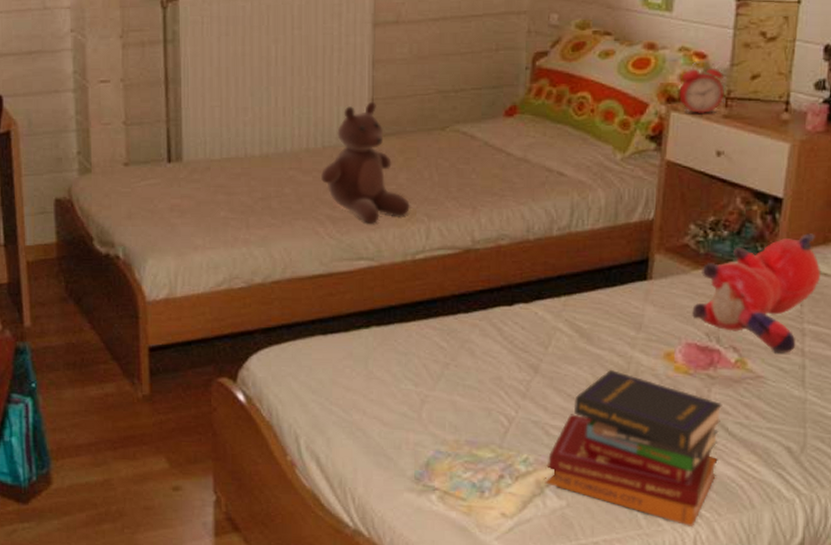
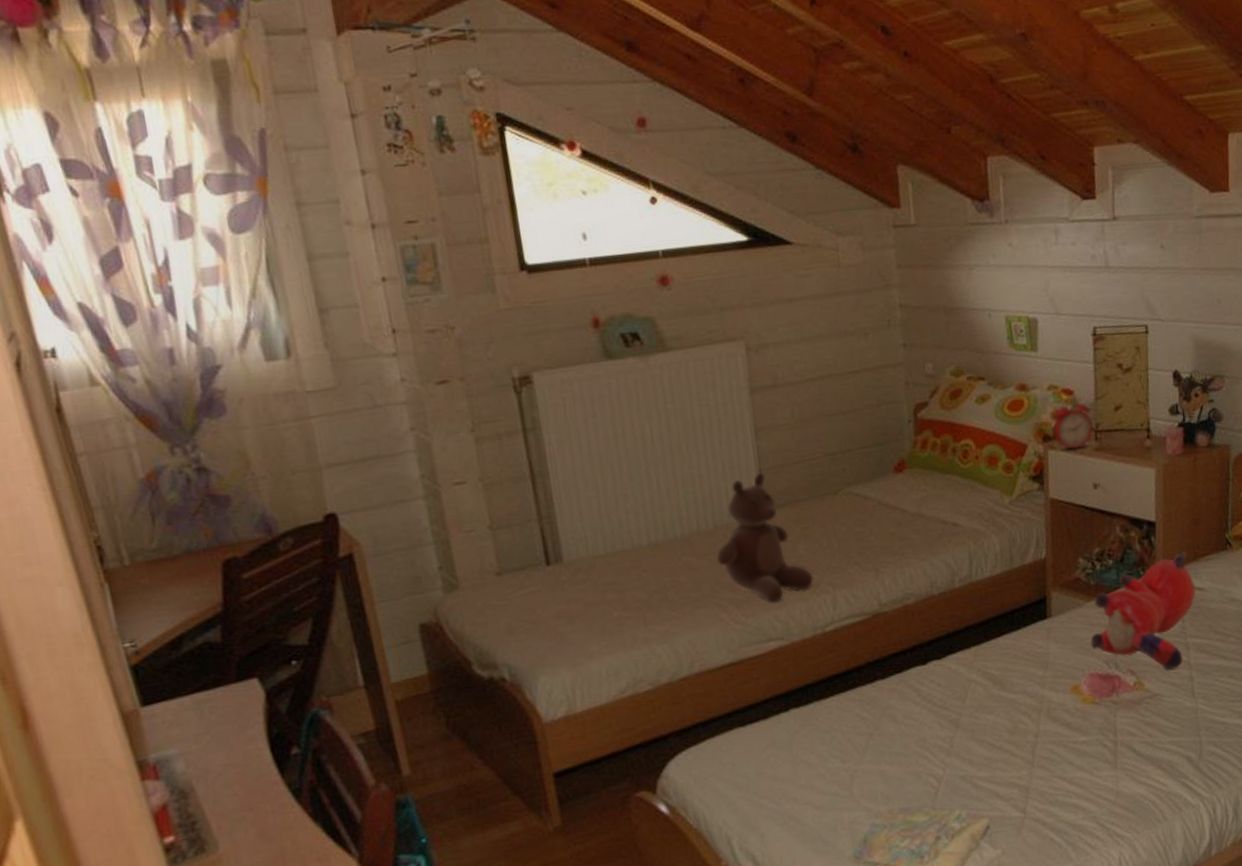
books: present [545,370,722,527] -> none [978,712,1131,850]

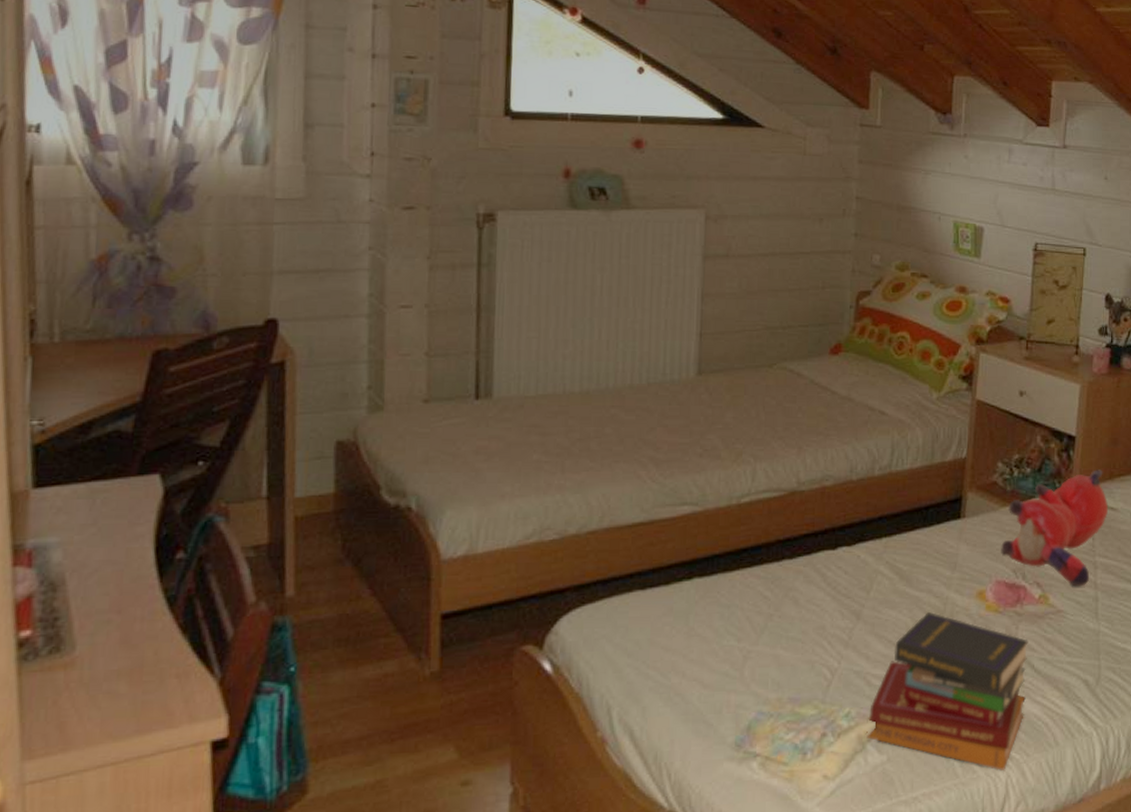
teddy bear: present [716,472,814,602] -> none [644,336,737,466]
books: none [978,712,1131,850] -> present [866,612,1028,771]
alarm clock: present [1053,396,1094,450] -> none [987,305,1025,356]

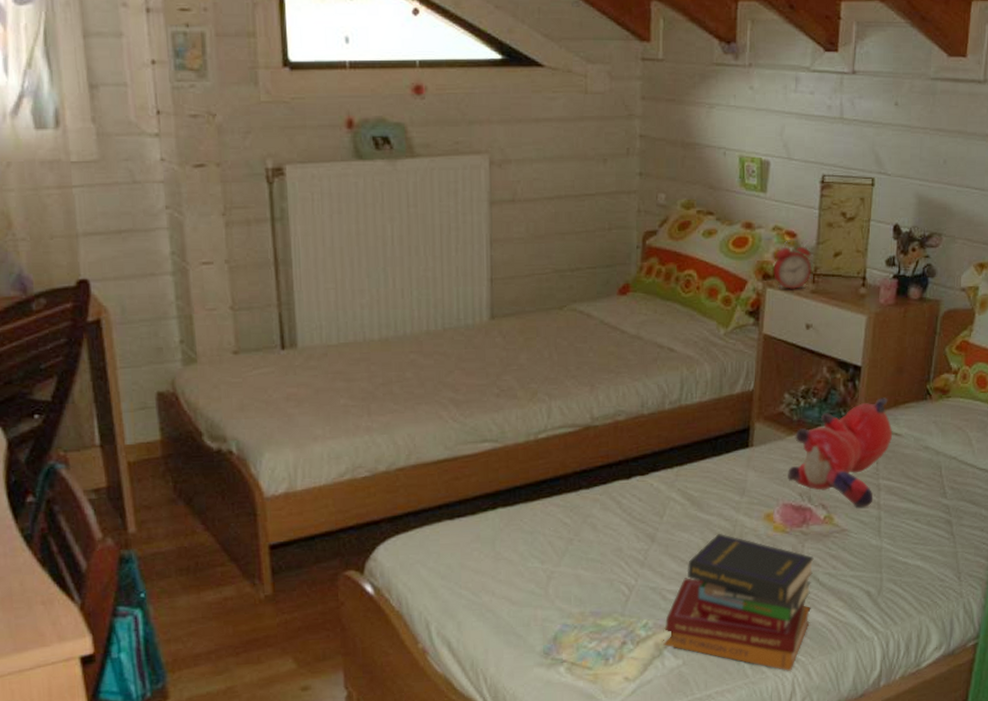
alarm clock: none [987,305,1025,356] -> present [773,240,812,290]

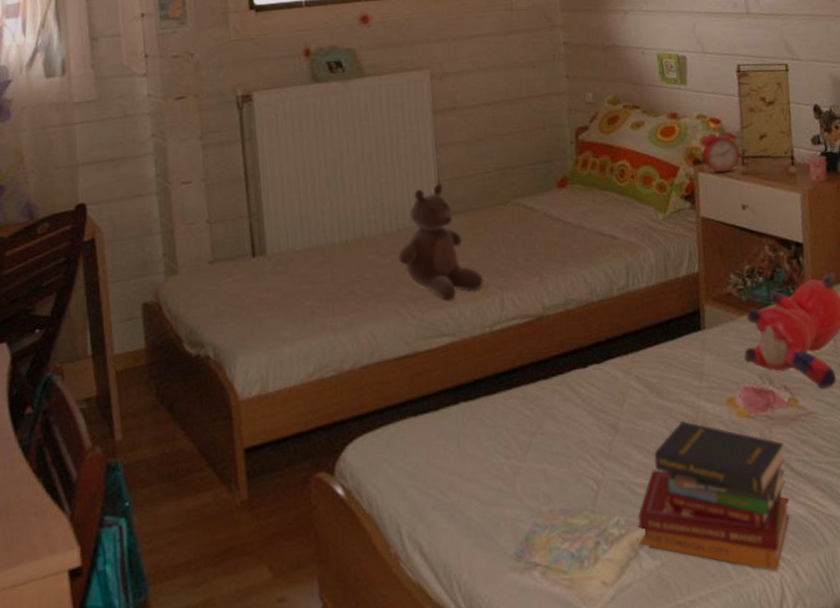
teddy bear: none [442,281,532,405] -> present [398,182,484,300]

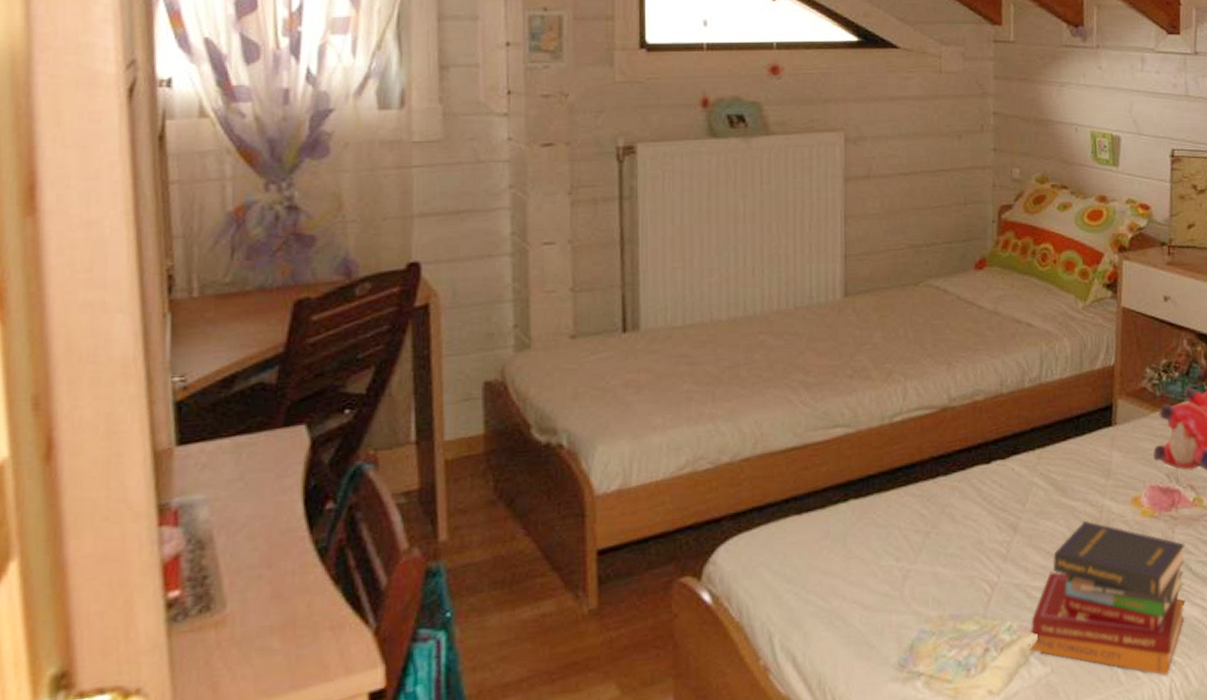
teddy bear: present [398,182,484,300] -> none [792,258,887,388]
alarm clock: present [702,125,741,173] -> none [1129,212,1167,262]

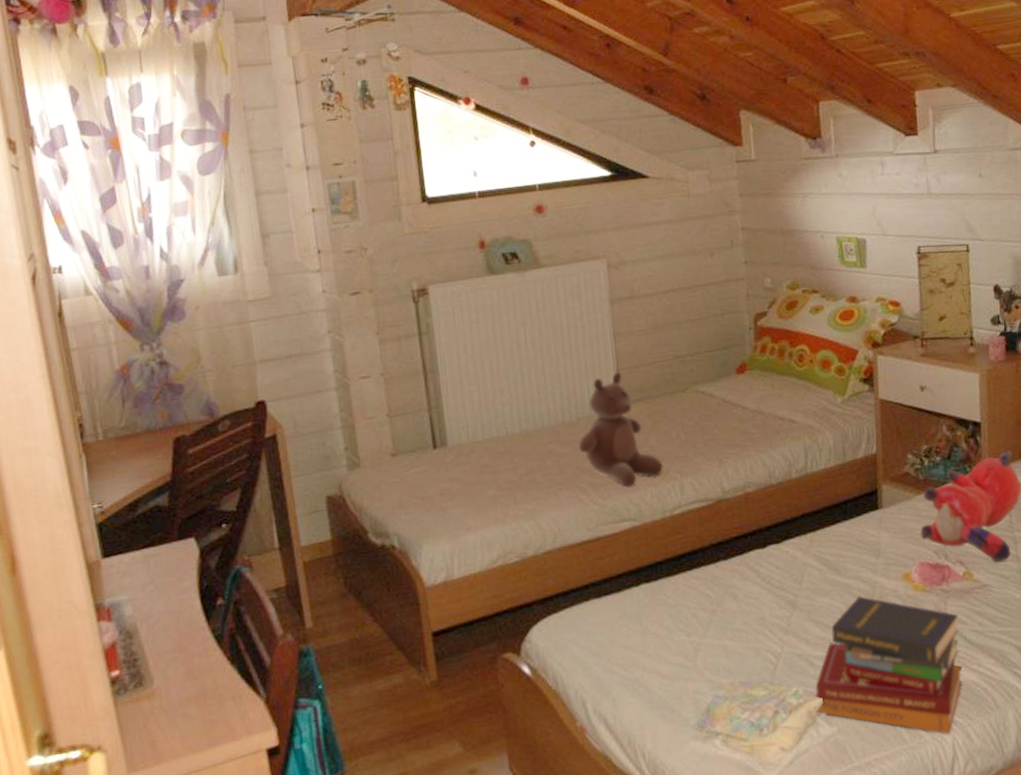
teddy bear: none [792,258,887,388] -> present [578,371,664,486]

